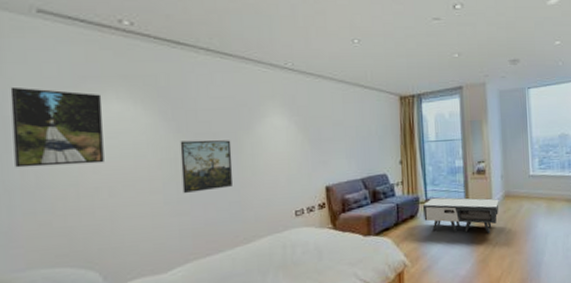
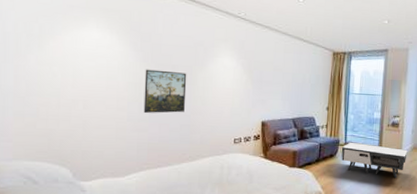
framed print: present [10,86,104,168] -> none [11,8,85,80]

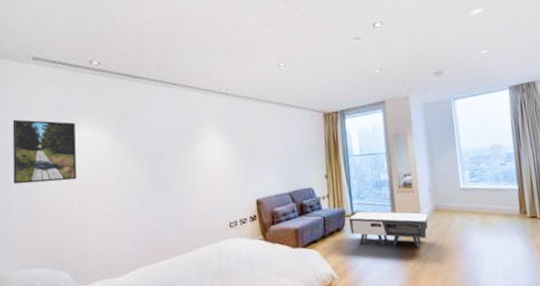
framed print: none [11,8,85,80] -> present [12,119,77,185]
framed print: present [143,69,187,114] -> none [134,158,177,207]

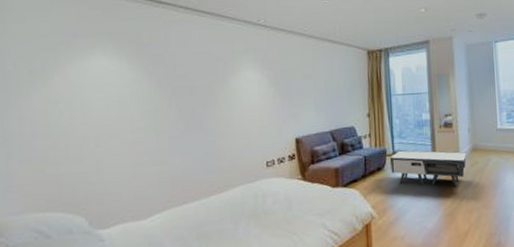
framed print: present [12,119,77,185] -> none [11,44,92,119]

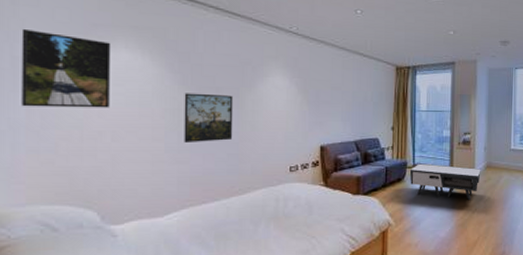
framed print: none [11,44,92,119] -> present [21,28,111,108]
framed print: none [160,93,209,145] -> present [184,93,234,144]

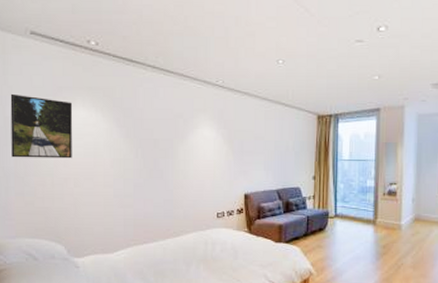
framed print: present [184,93,234,144] -> none [128,145,168,190]
coffee table: present [409,163,481,201] -> none [331,214,408,255]

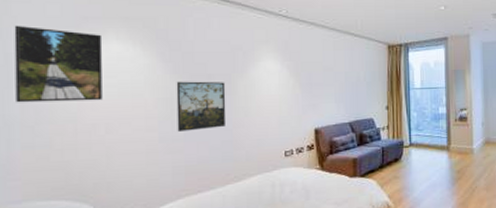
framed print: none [128,145,168,190] -> present [176,81,227,133]

